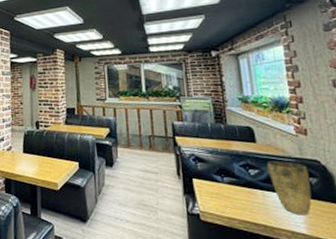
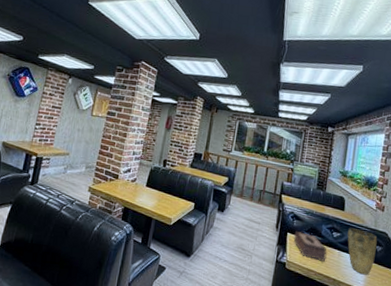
tissue box: none [201,174,248,208] -> present [293,230,327,263]

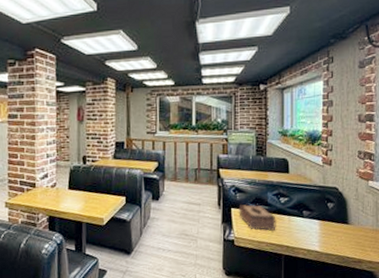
vase: present [347,227,378,275] -> none [296,188,328,236]

